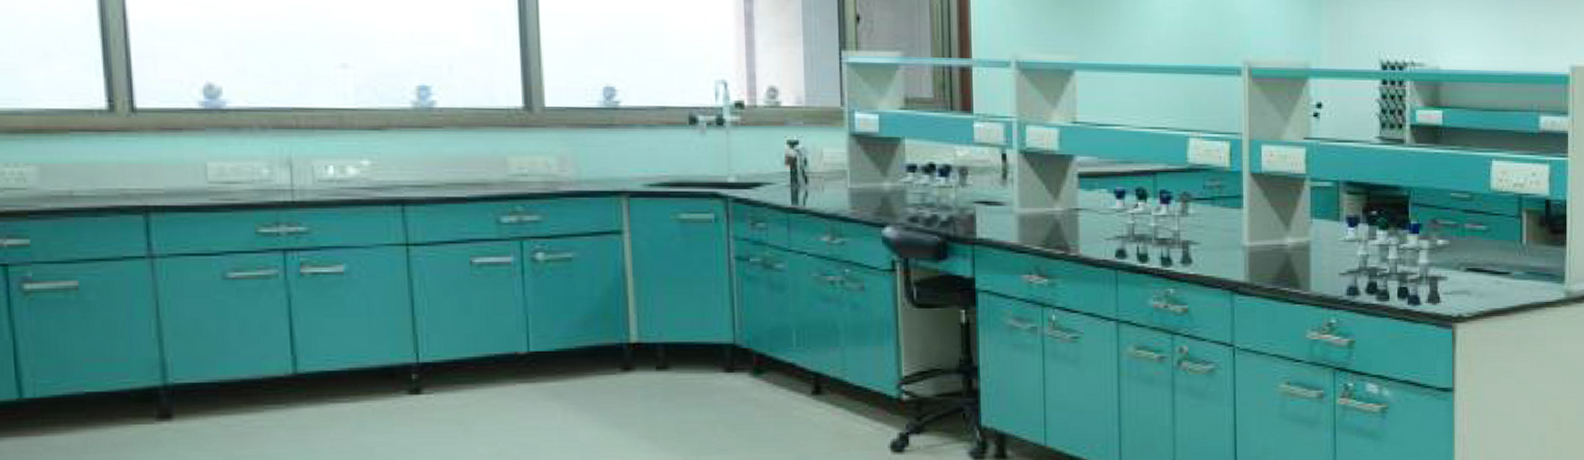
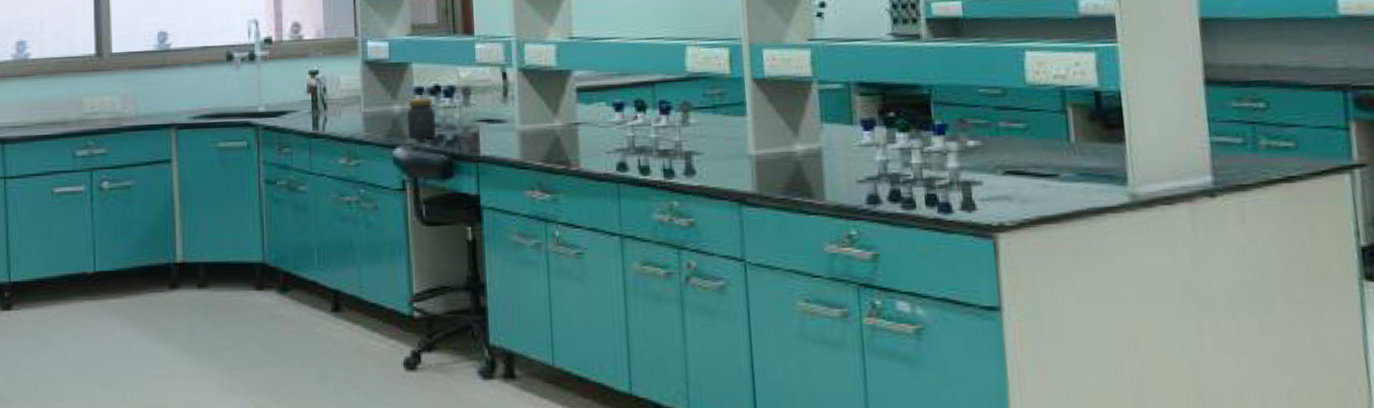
jar: none [897,175,930,219] -> present [406,97,437,140]

